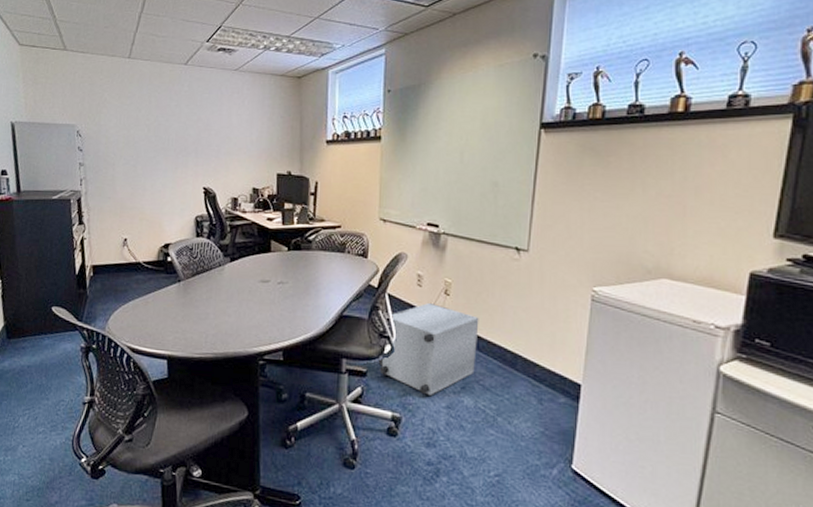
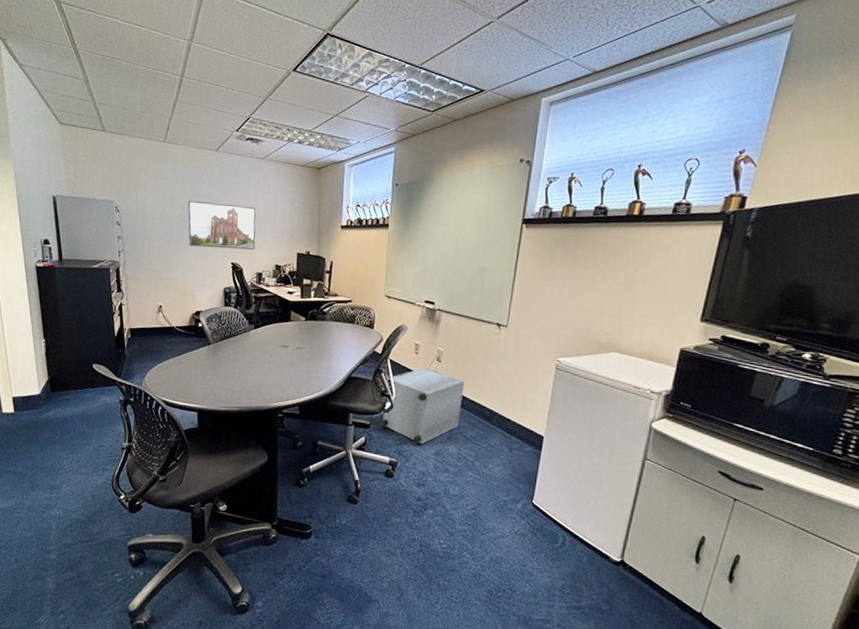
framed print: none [155,120,230,173] -> present [188,200,256,250]

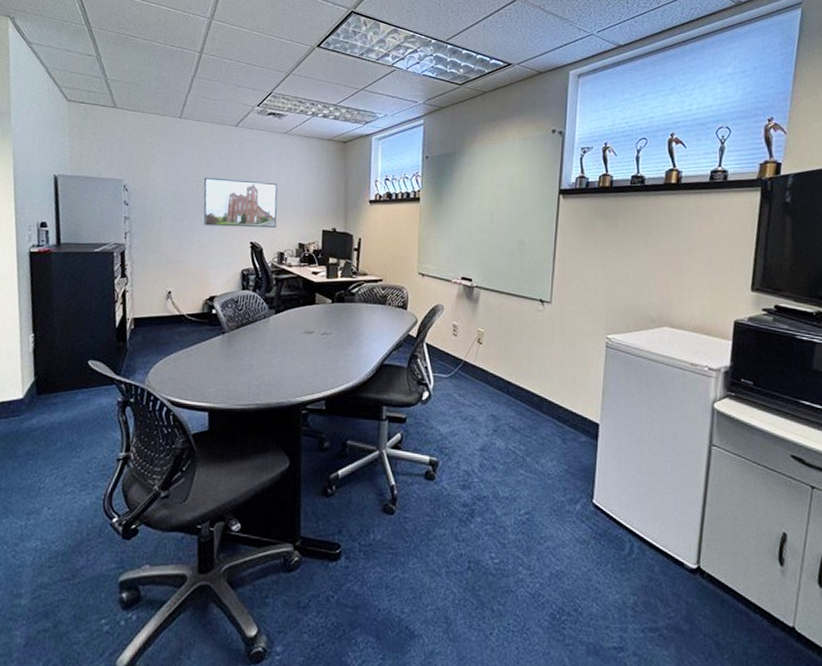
safe: present [380,367,465,444] -> none [417,350,509,439]

